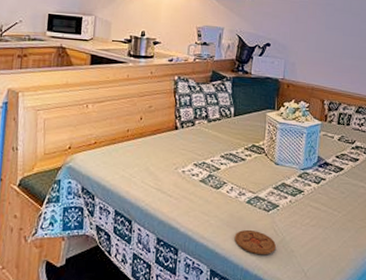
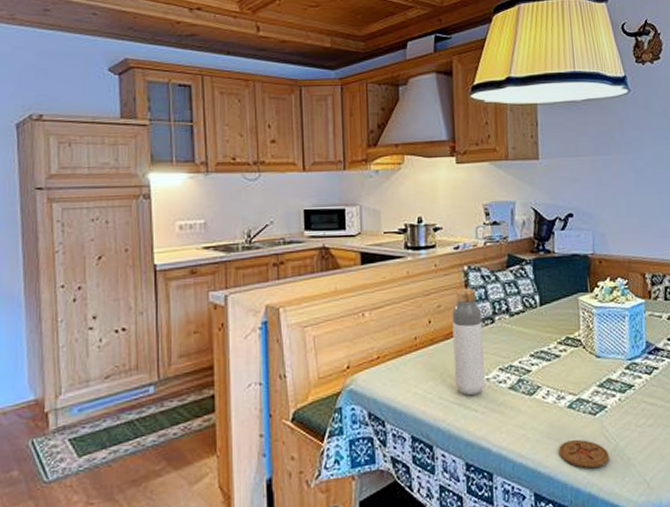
bottle: none [155,94,185,183] -> present [452,288,485,395]

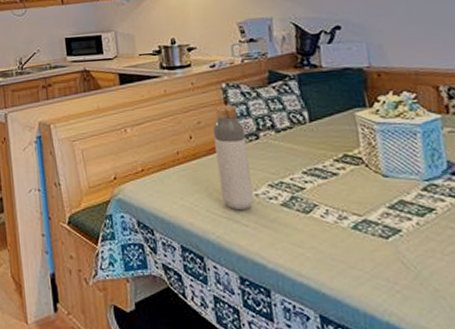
coaster: present [558,439,609,469] -> none [344,262,410,296]

